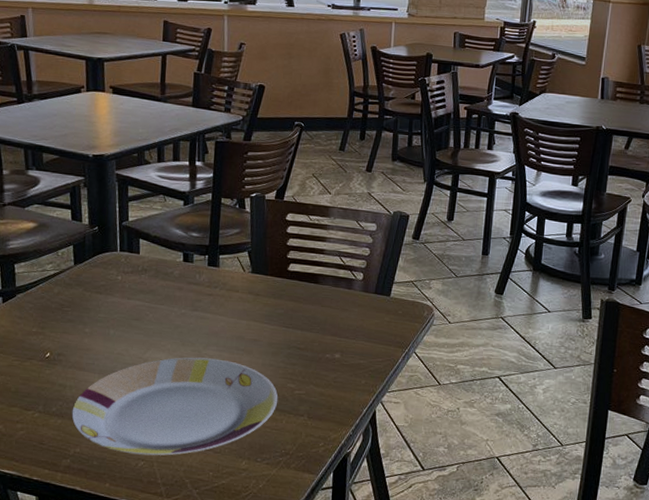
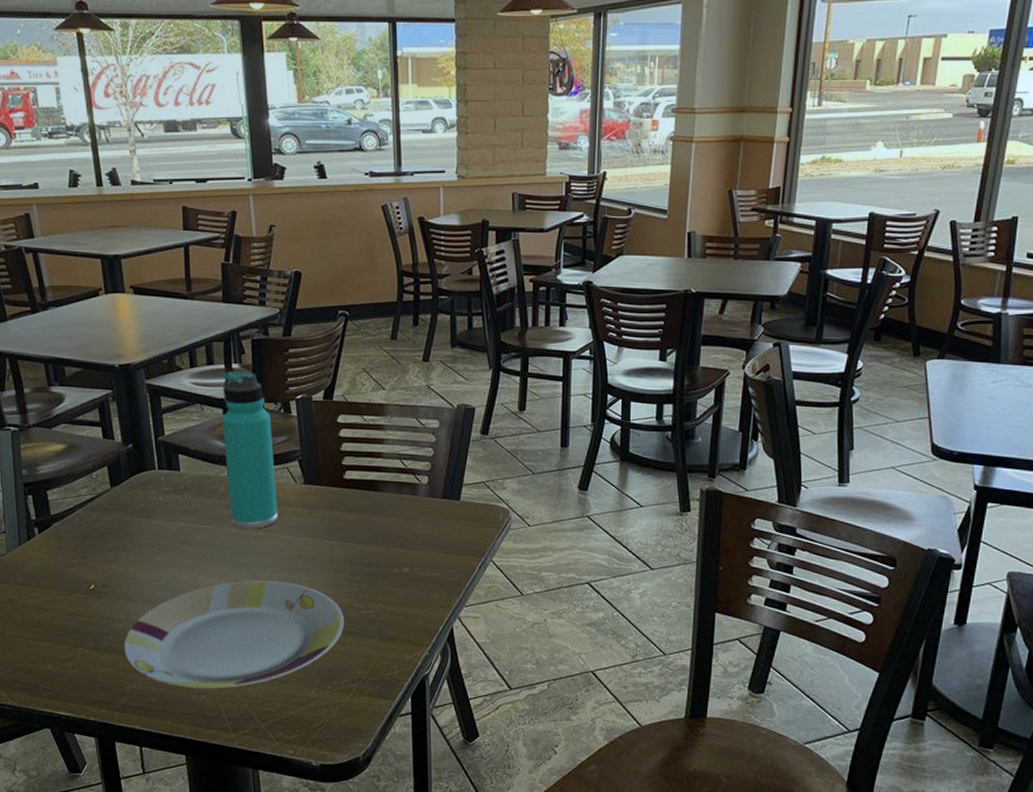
thermos bottle: none [182,168,227,311] -> present [222,371,278,529]

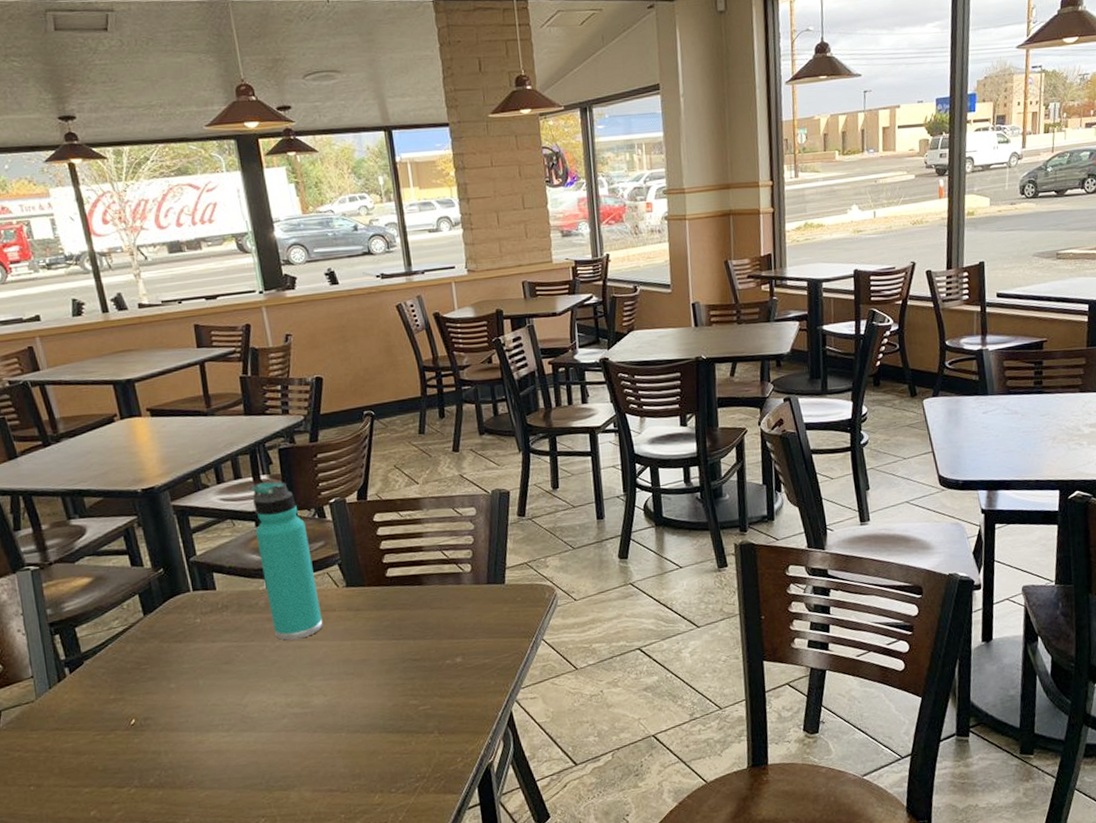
plate: present [124,580,345,689] -> none [172,688,403,813]

